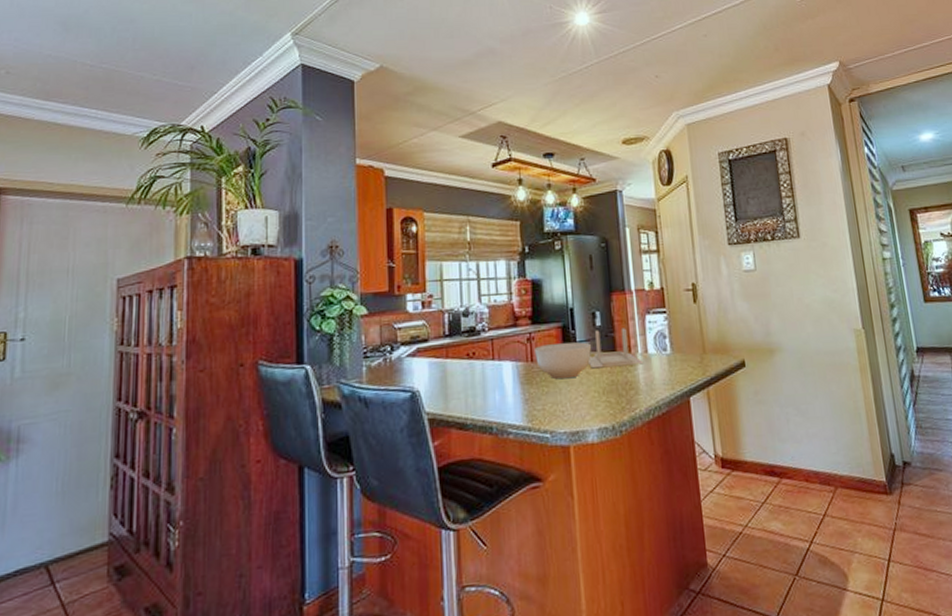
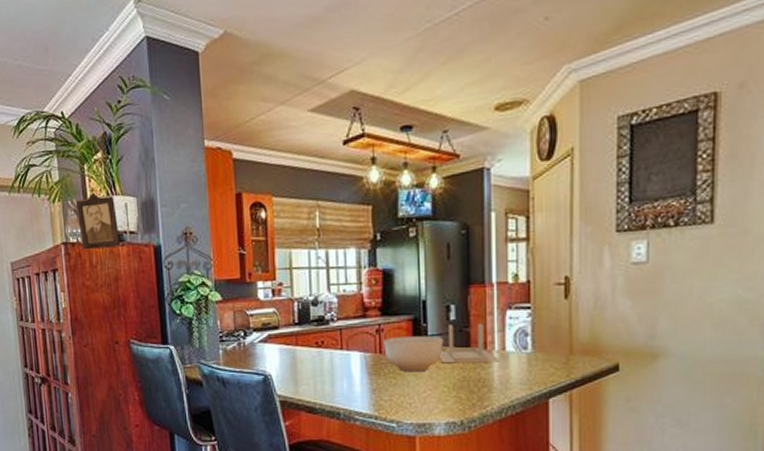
photo frame: none [207,206,260,265] -> present [75,193,123,250]

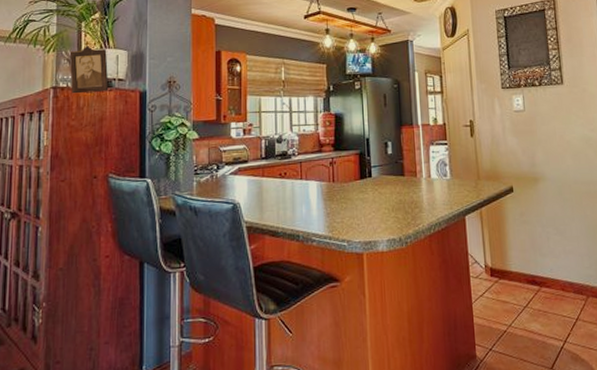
bowl: present [382,335,444,372] -> none [335,166,384,198]
napkin holder: present [440,323,500,364] -> none [381,156,428,190]

